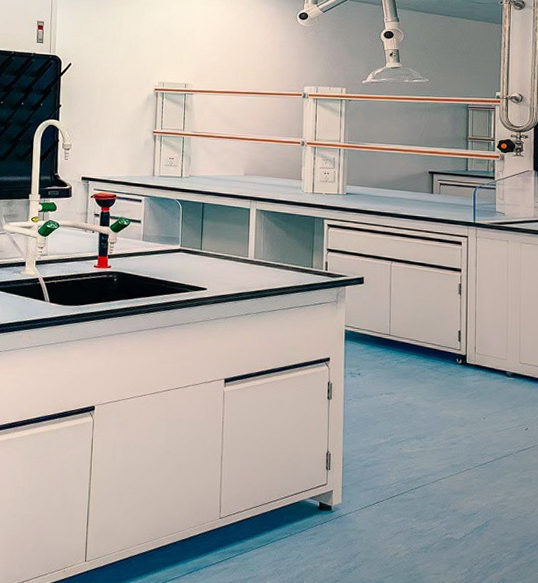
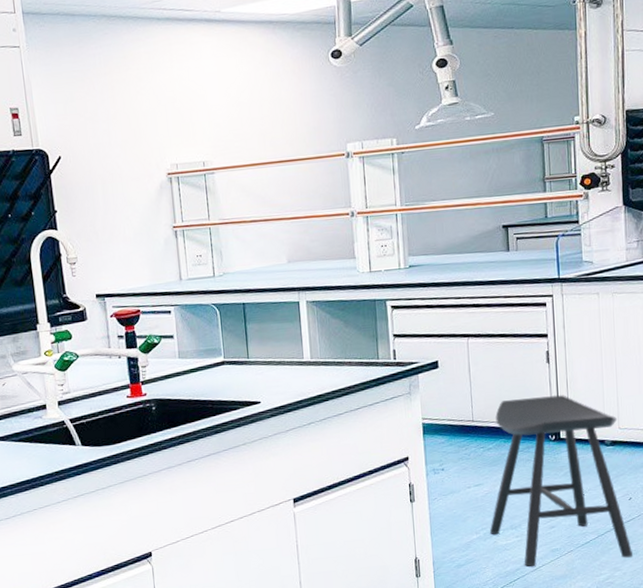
stool: none [396,321,527,485] -> present [489,394,634,567]

